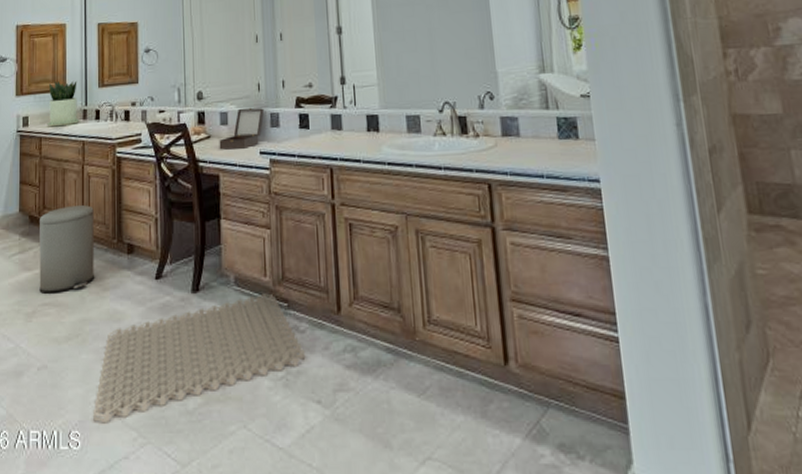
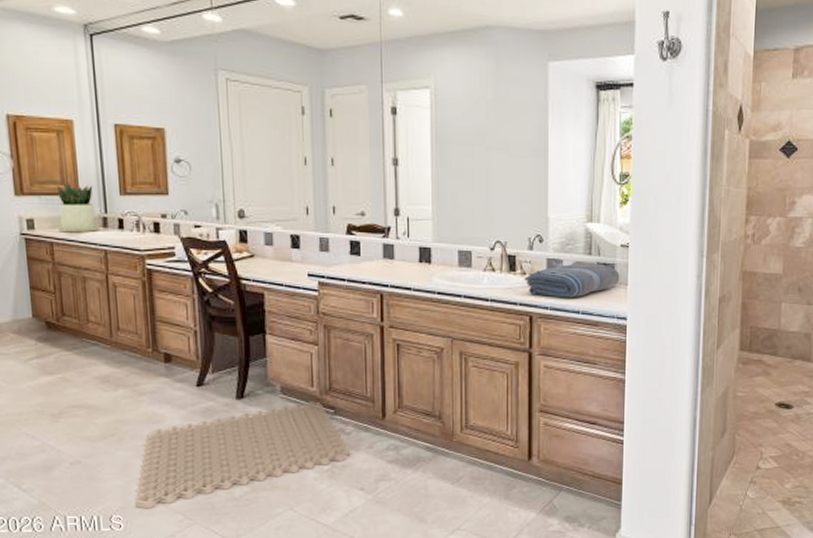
pedal bin: present [39,204,94,294] -> none [59,313,128,396]
jewelry box: present [219,107,265,150] -> none [263,230,313,270]
towel: none [477,117,585,161] -> present [524,262,620,298]

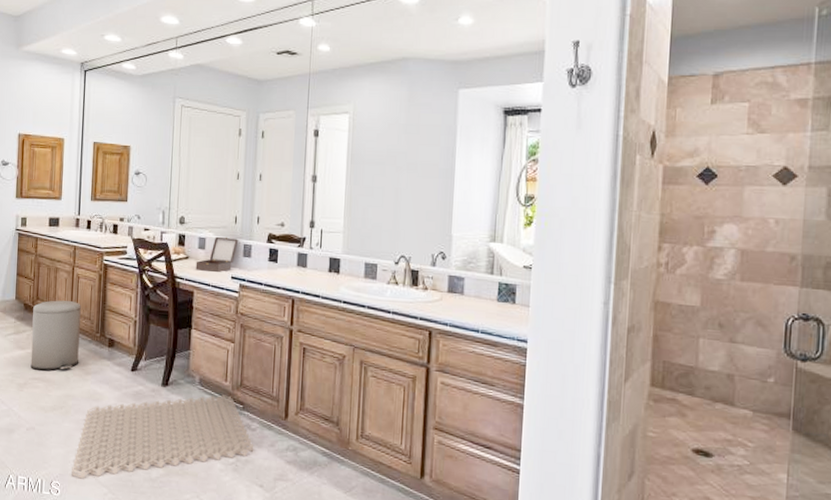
planter: present [57,184,99,233] -> none [43,190,73,231]
pedal bin: none [59,313,128,396] -> present [30,300,81,371]
jewelry box: none [263,230,313,270] -> present [195,237,239,272]
towel: present [524,262,620,298] -> none [425,280,522,317]

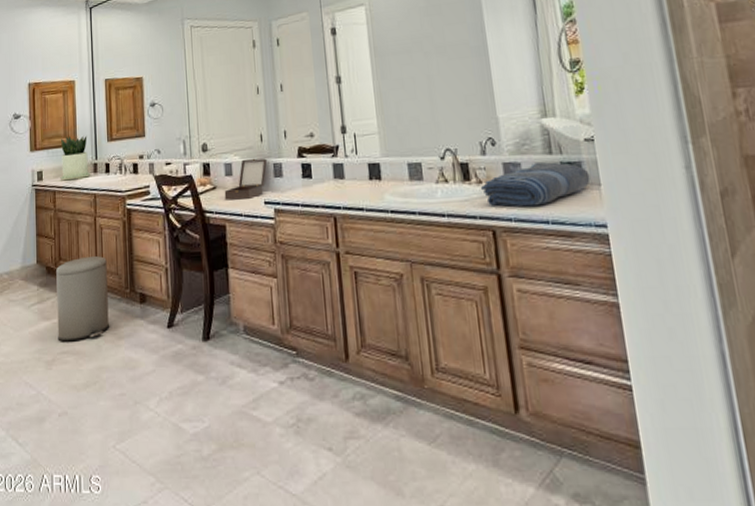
planter: none [43,190,73,231] -> present [60,135,91,181]
bath mat: present [71,394,253,479] -> none [112,341,314,469]
towel: none [425,280,522,317] -> present [480,162,591,207]

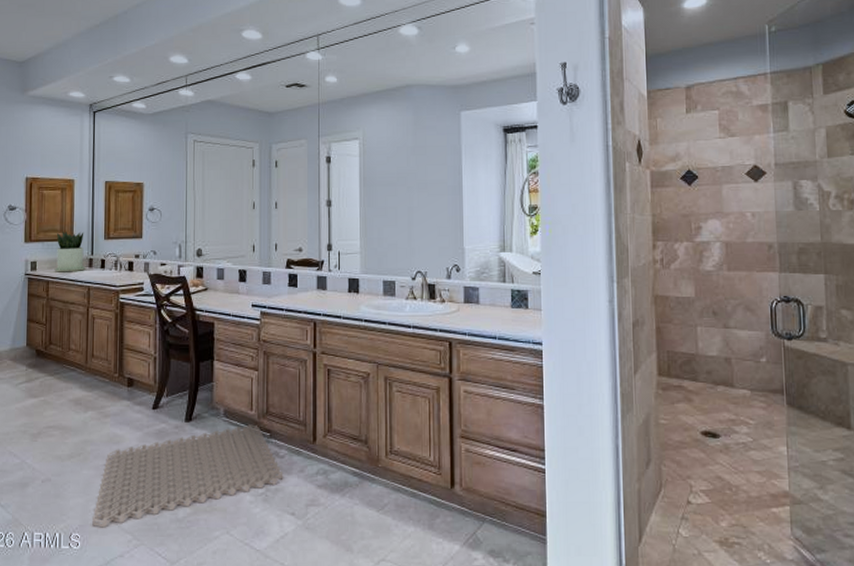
pedal bin: present [56,255,109,342] -> none [44,342,97,418]
bath mat: none [112,341,314,469] -> present [92,424,282,528]
jewelry box: present [224,158,268,200] -> none [215,266,258,301]
towel: present [480,162,591,207] -> none [443,289,534,324]

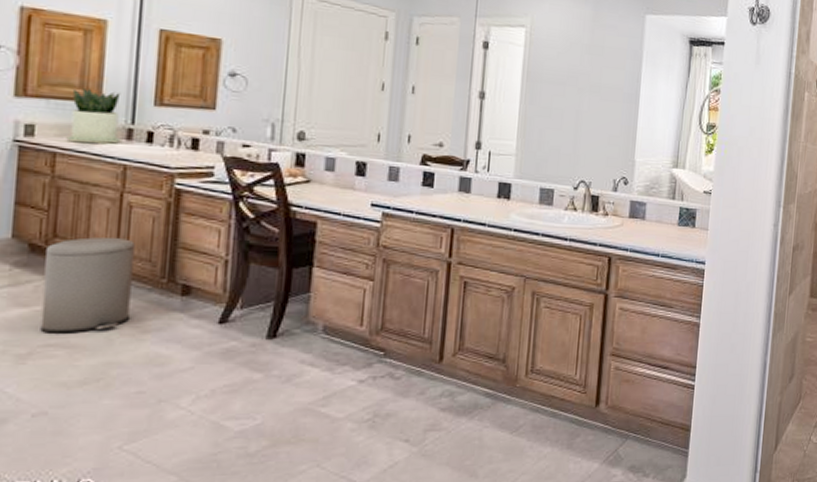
pedal bin: none [44,342,97,418] -> present [40,237,135,334]
bath mat: present [92,424,282,528] -> none [115,342,397,470]

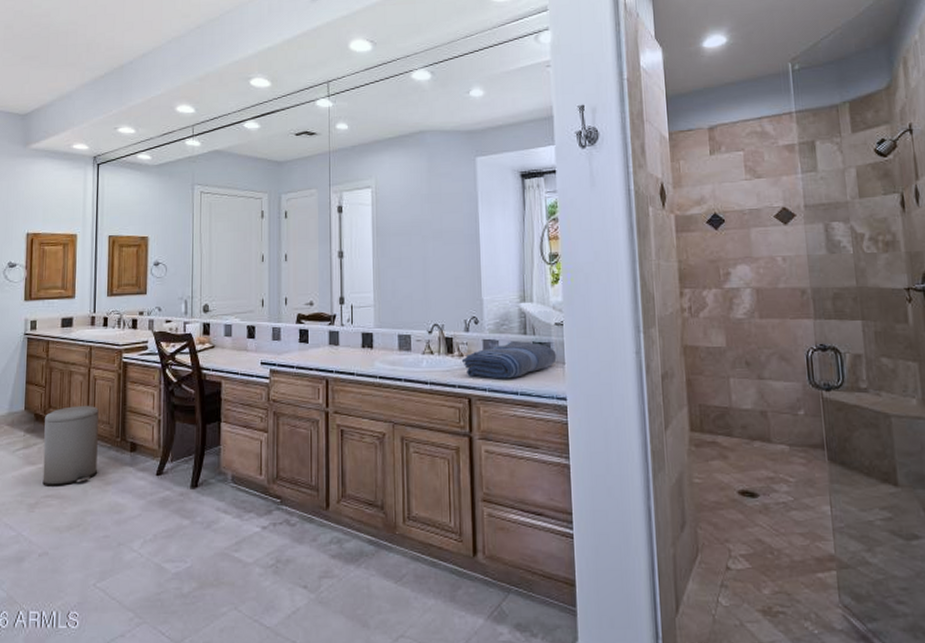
planter: present [66,88,121,144] -> none [55,288,88,332]
towel: none [605,205,701,241] -> present [461,341,557,379]

